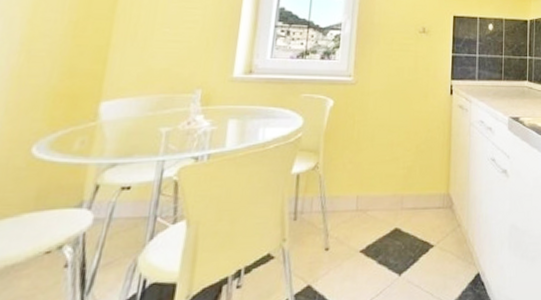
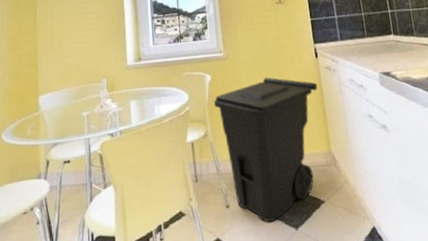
trash can: none [331,109,448,268] -> present [213,77,318,223]

